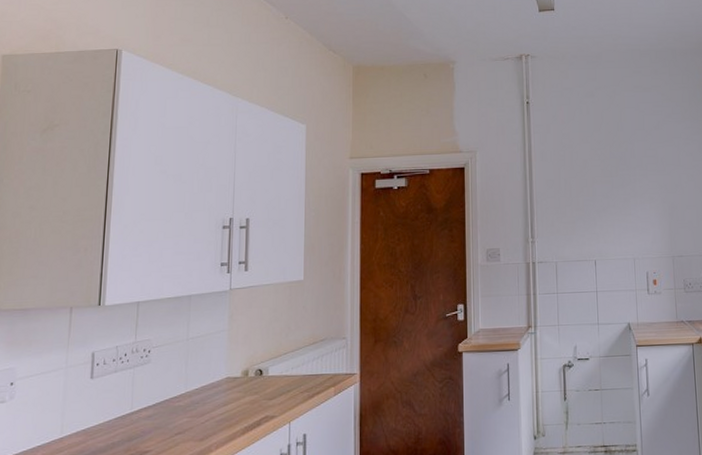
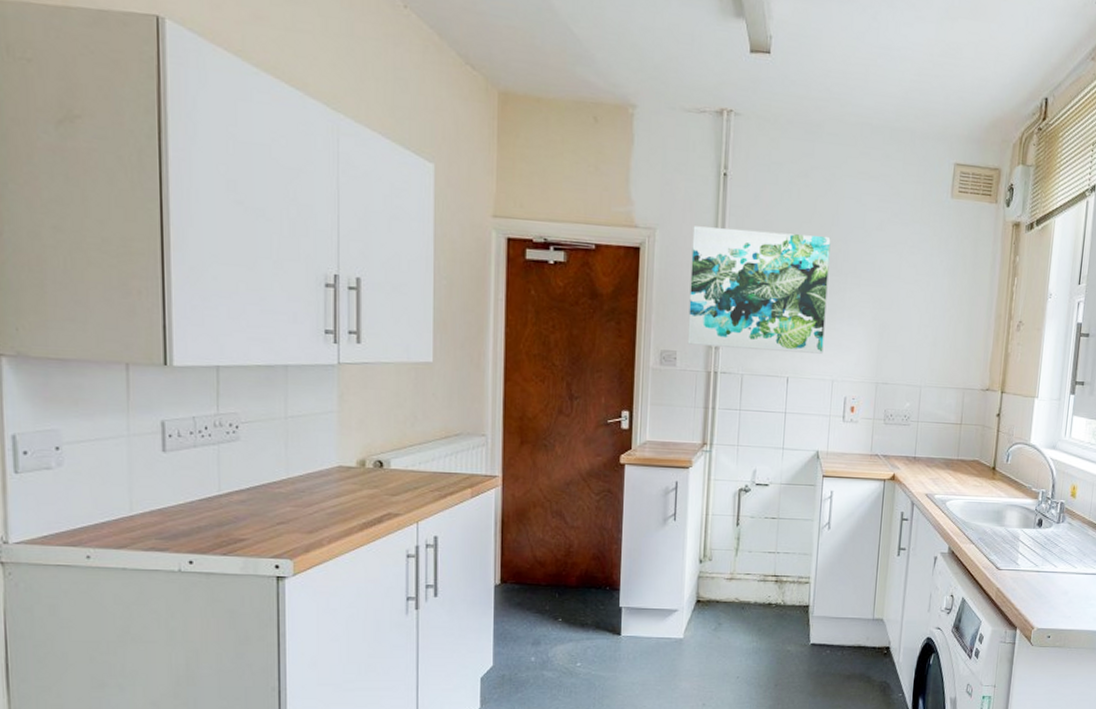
wall art: none [505,139,623,242] -> present [687,226,831,354]

